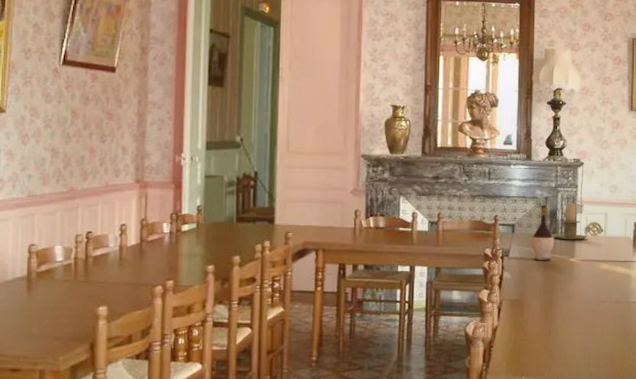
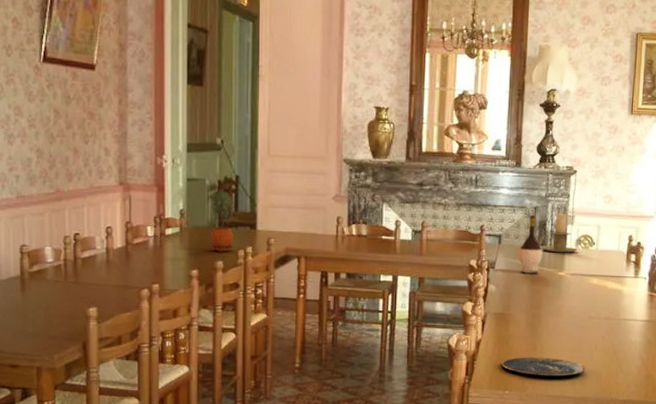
potted plant: none [227,186,252,247] -> present [210,190,234,252]
plate: none [517,342,599,362] -> present [500,357,585,377]

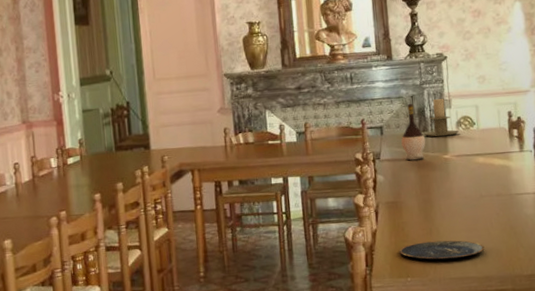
potted plant: present [210,190,234,252] -> none [106,117,131,175]

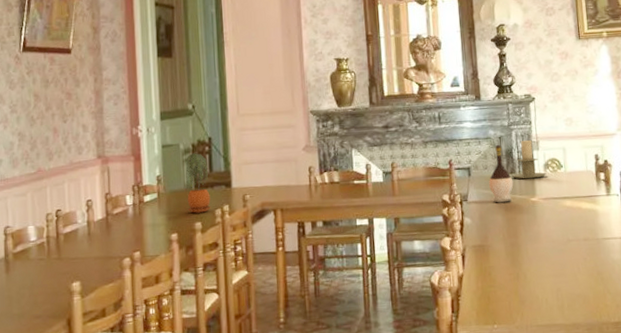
potted plant: none [106,117,131,175] -> present [186,153,211,214]
plate: present [399,240,485,261] -> none [485,285,572,307]

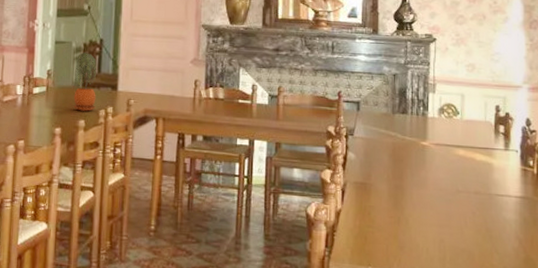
wine bottle: present [489,145,514,203] -> none [378,82,404,143]
candle holder: present [512,140,547,180] -> none [403,81,441,122]

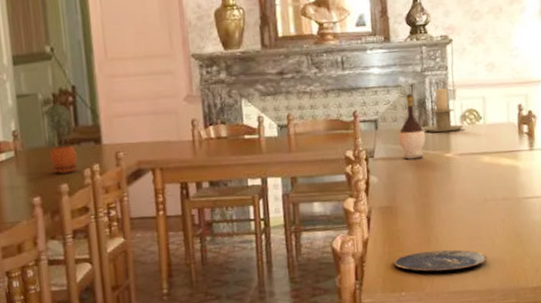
plate: none [362,230,455,255] -> present [393,249,487,273]
wine bottle: none [378,82,404,143] -> present [398,94,426,160]
candle holder: none [403,81,441,122] -> present [424,88,464,133]

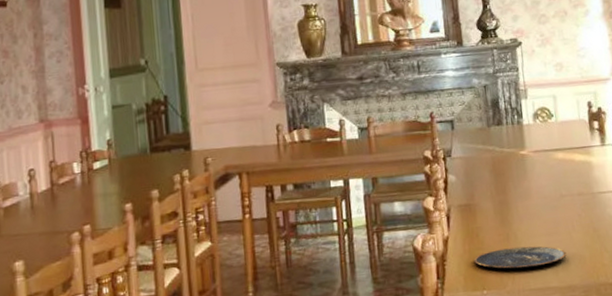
potted plant: present [46,104,78,174] -> none [139,113,169,180]
wine bottle: present [398,94,426,160] -> none [474,94,501,158]
candle holder: present [424,88,464,133] -> none [498,88,537,132]

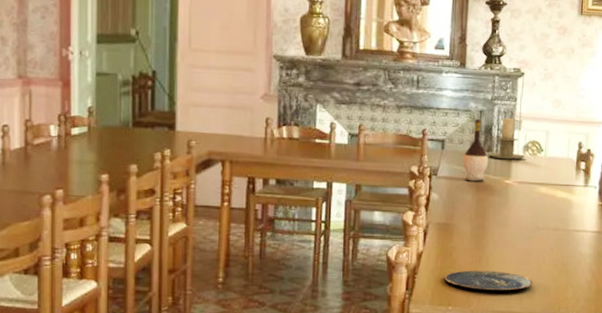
wine bottle: none [474,94,501,158] -> present [462,119,489,182]
candle holder: none [498,88,537,132] -> present [488,117,526,160]

